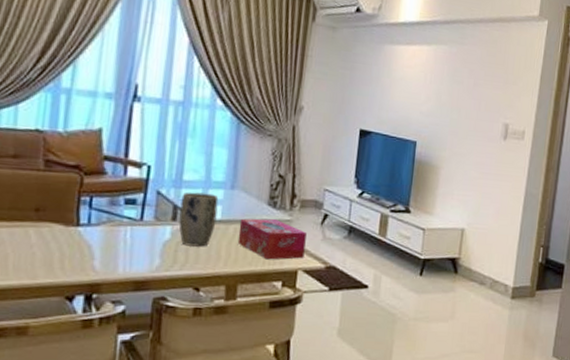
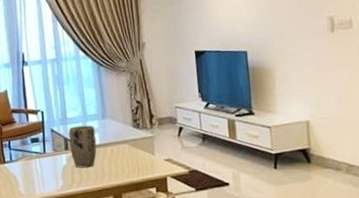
tissue box: present [237,218,307,260] -> none [114,138,170,171]

